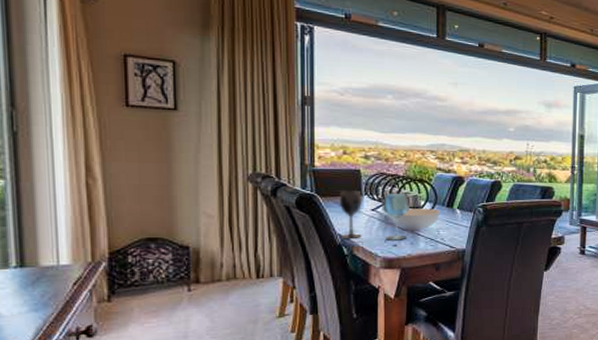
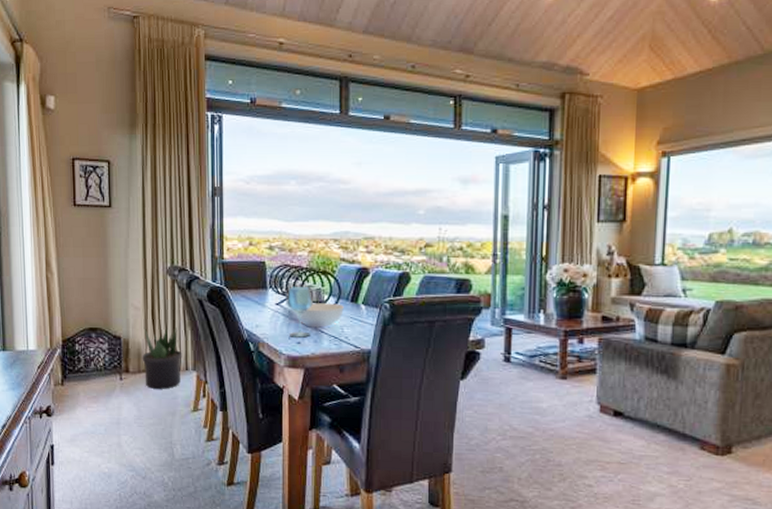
planter: none [216,235,266,298] -> present [142,327,182,389]
wine glass: present [339,189,362,238] -> none [245,282,267,334]

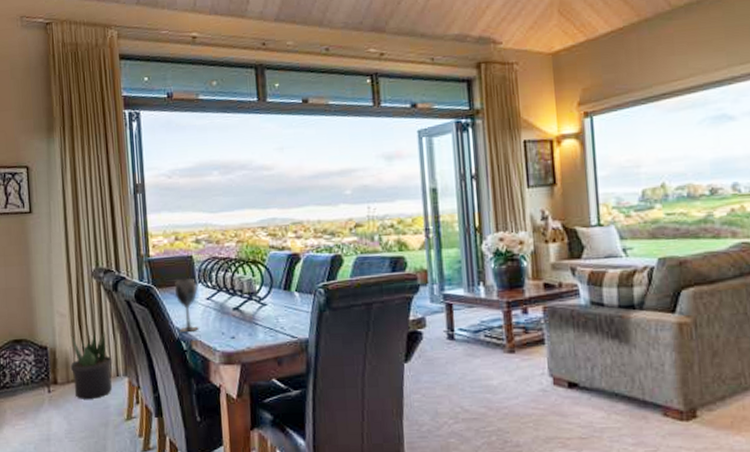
wine glass: none [245,282,267,334] -> present [174,277,199,332]
wine glass: present [286,287,313,338] -> none [216,278,245,332]
bowl: present [296,303,344,328] -> none [228,293,277,320]

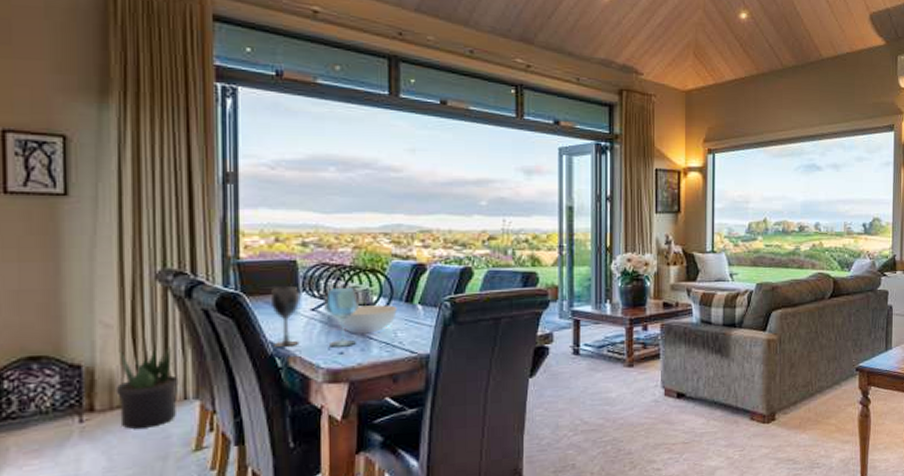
wine glass: none [216,278,245,332] -> present [324,288,359,347]
bowl: none [228,293,277,320] -> present [337,305,397,334]

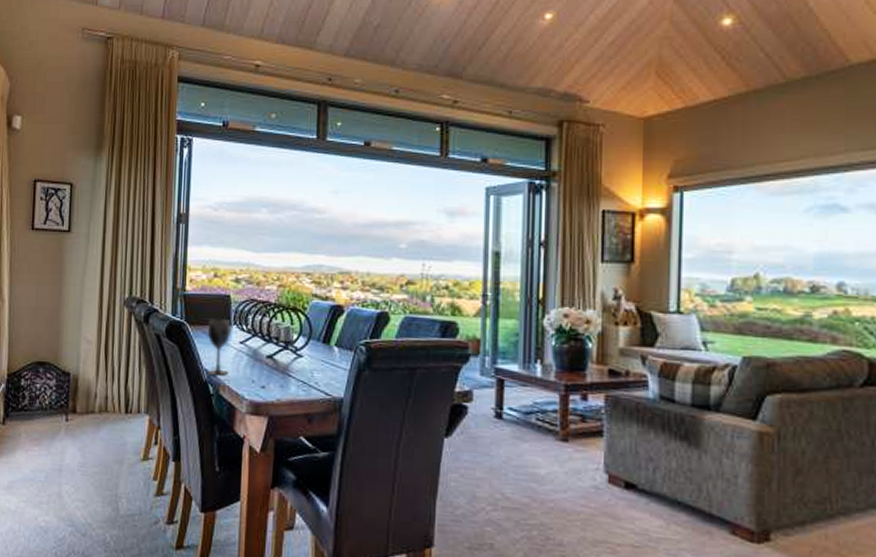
planter: present [115,347,179,429] -> none [91,364,135,434]
wine glass: present [324,288,359,347] -> none [251,324,281,381]
bowl: present [337,305,397,334] -> none [261,343,315,371]

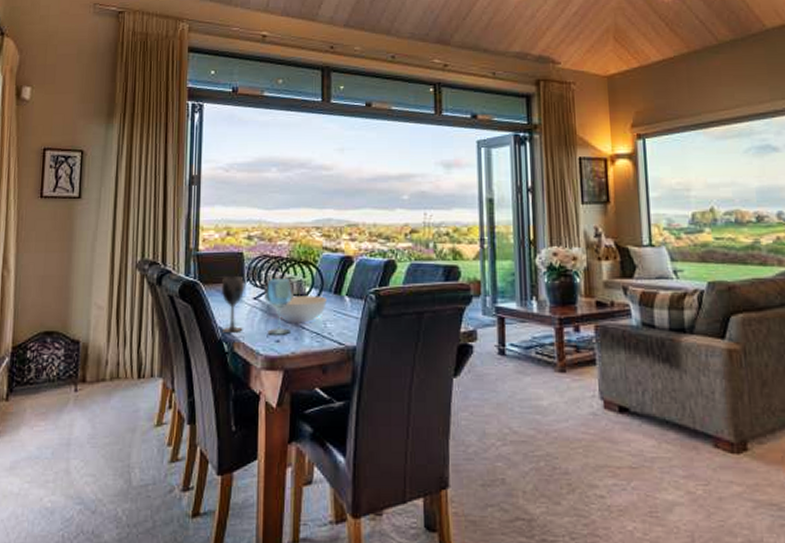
wine glass: none [251,324,281,381] -> present [264,279,293,335]
bowl: none [261,343,315,371] -> present [275,296,327,323]

